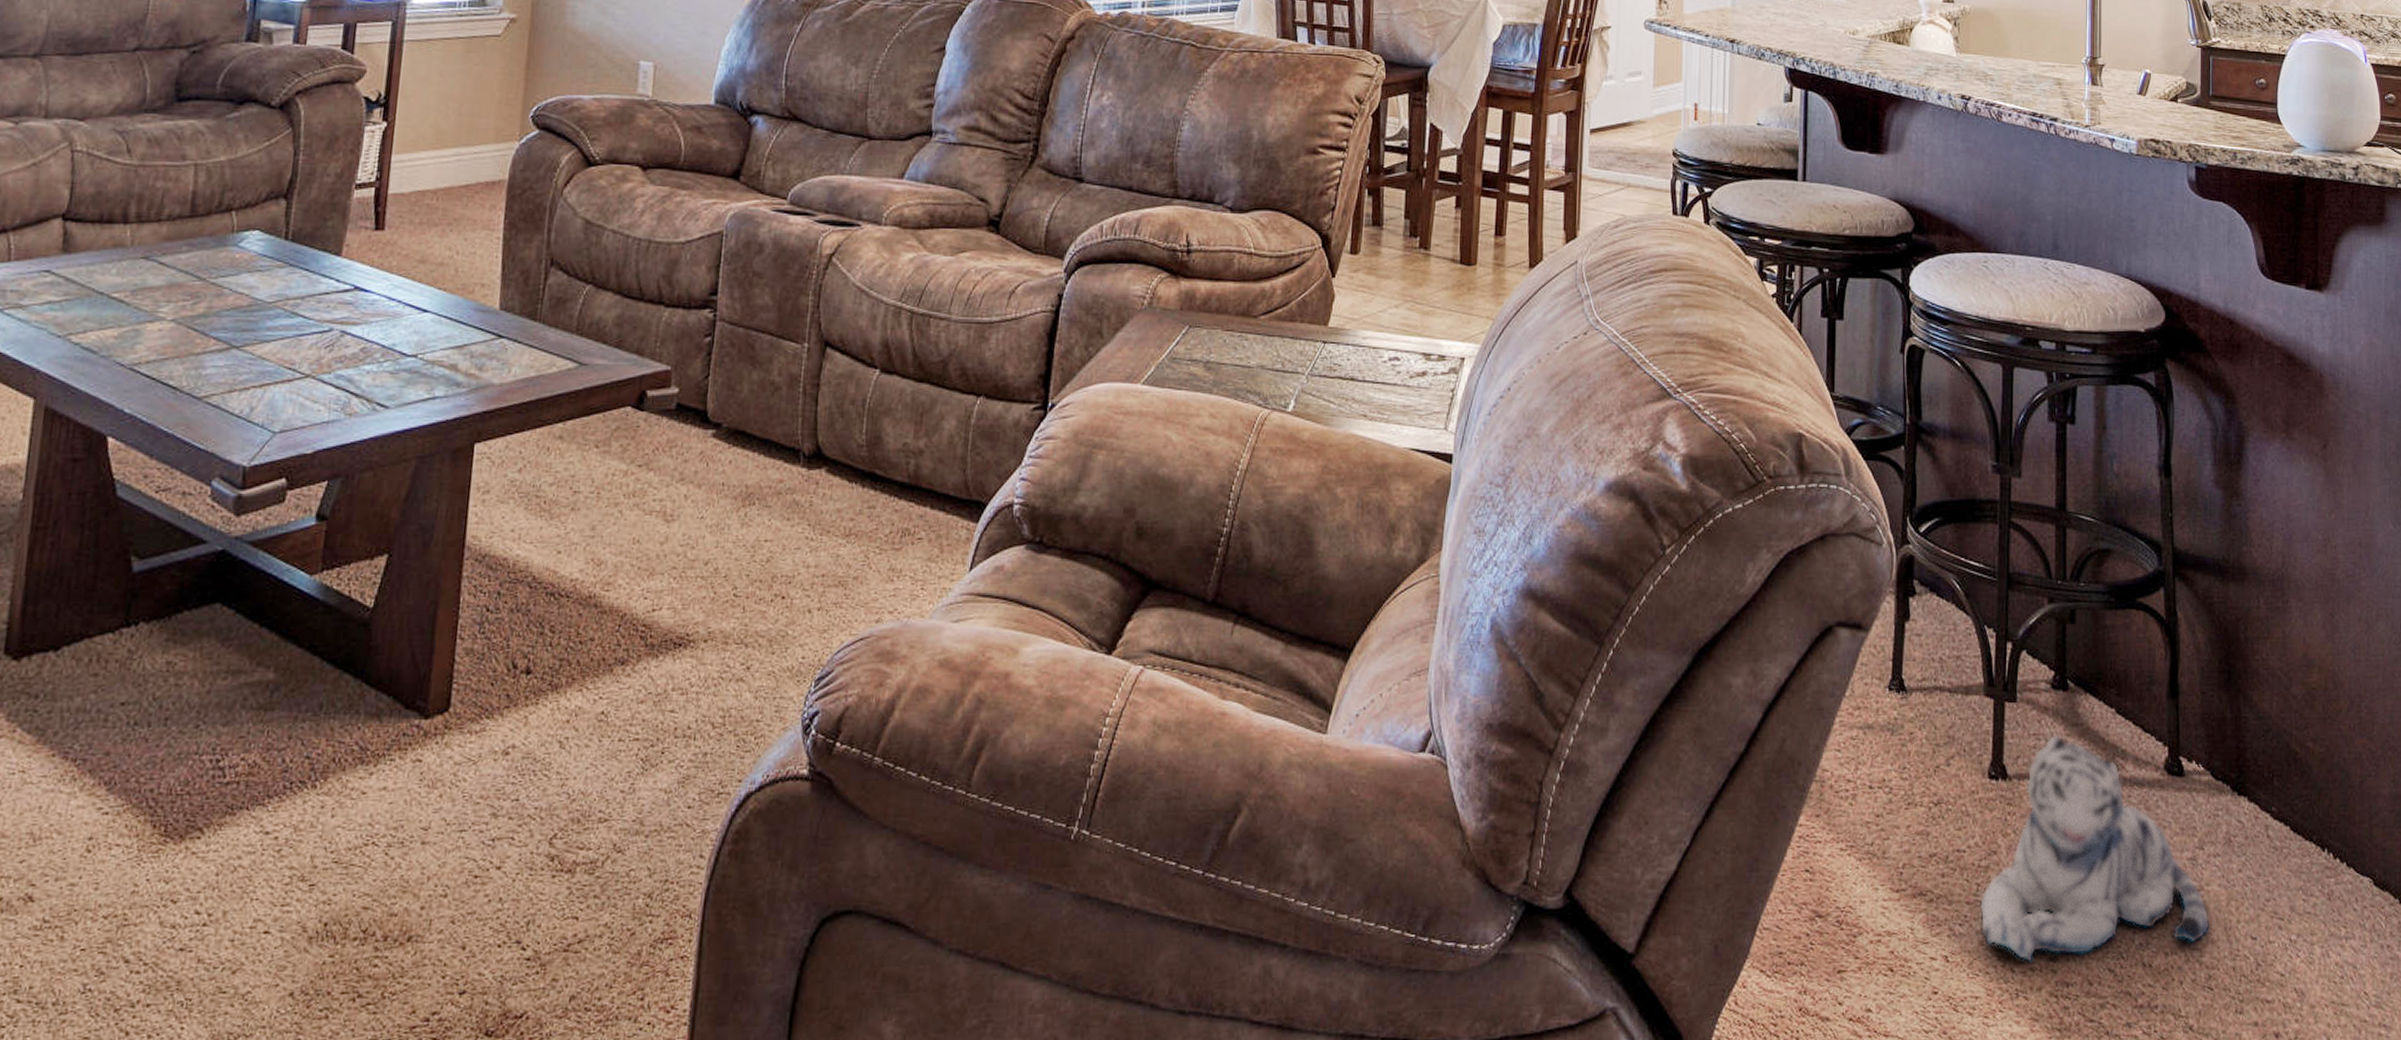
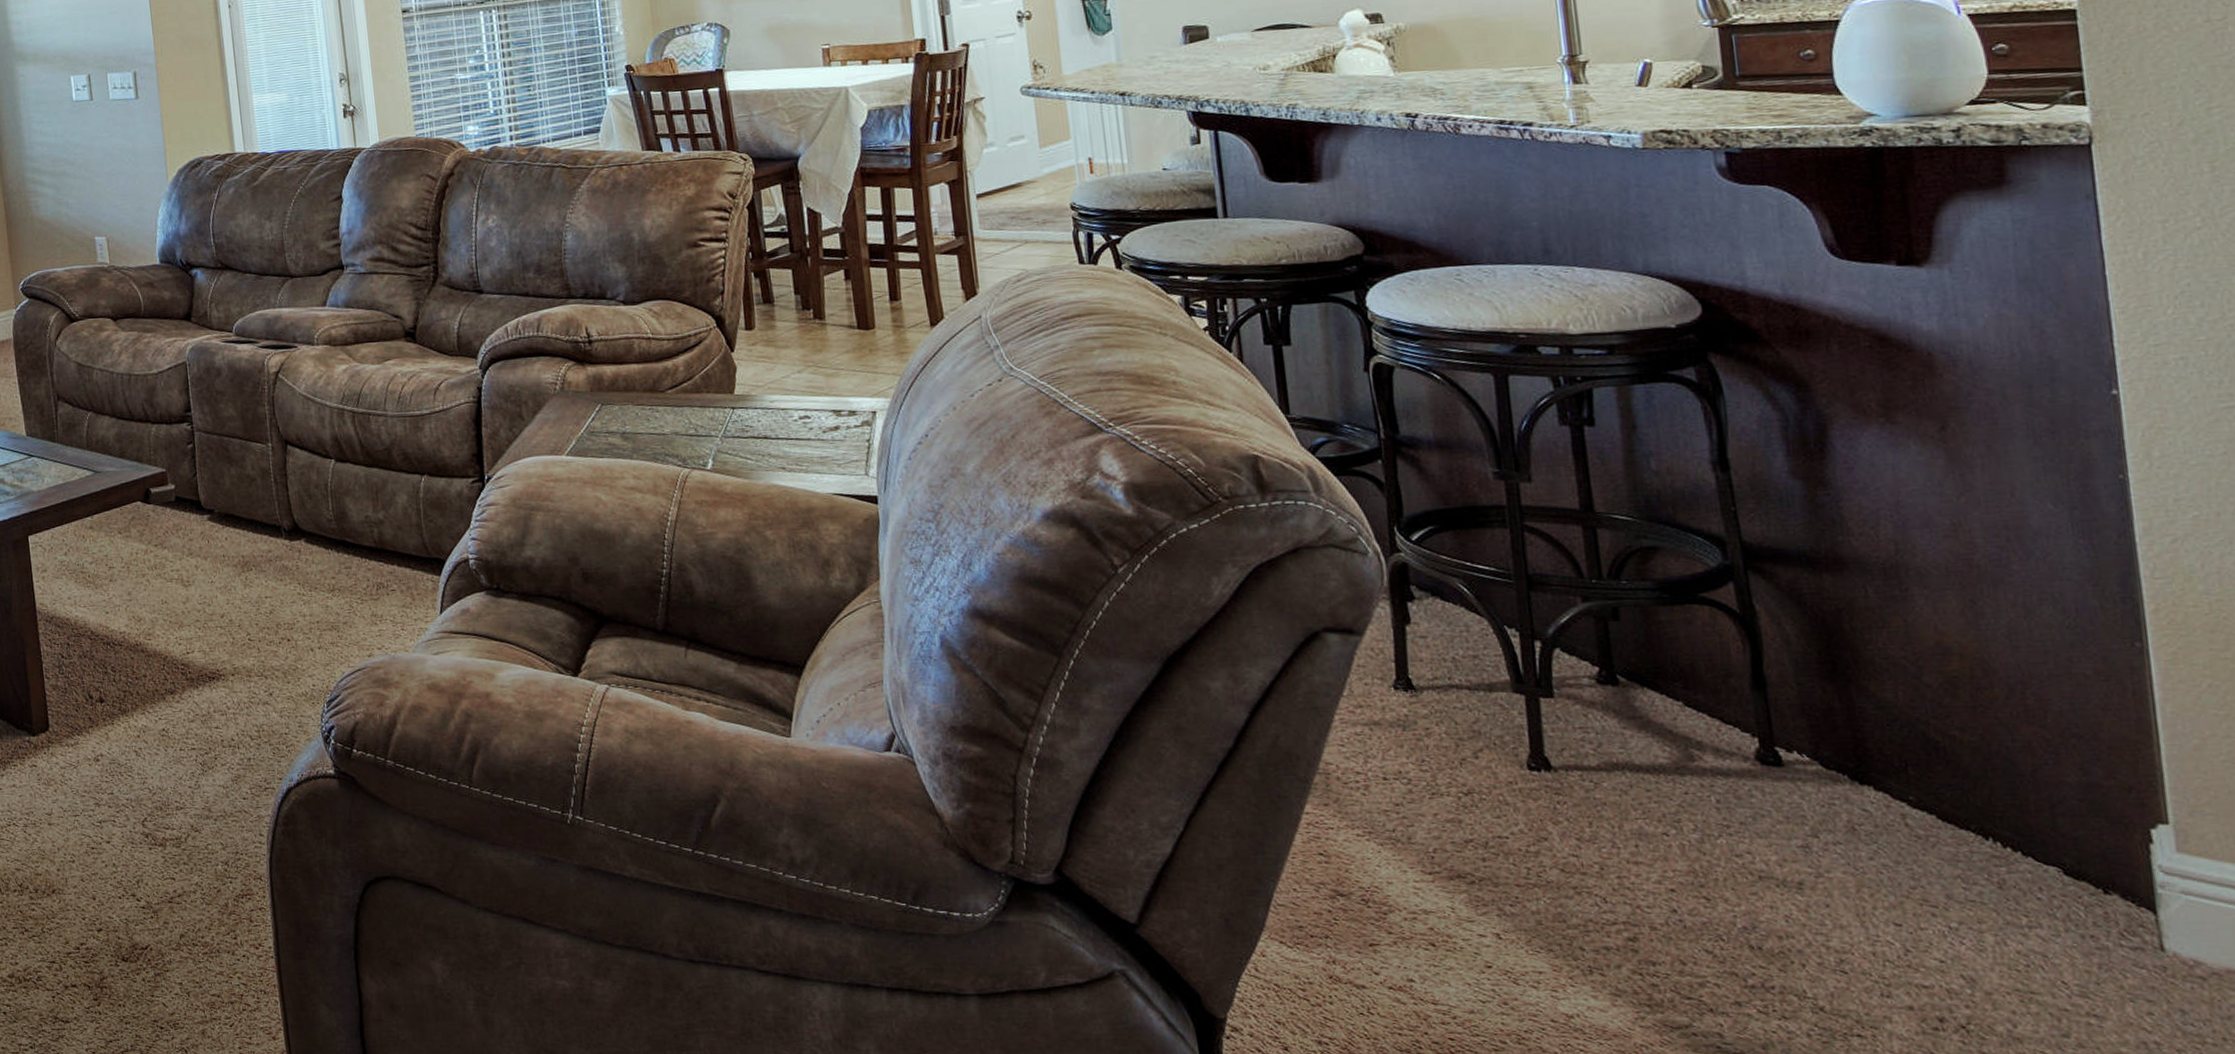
plush toy: present [1979,734,2210,962] -> none [1532,727,1835,942]

